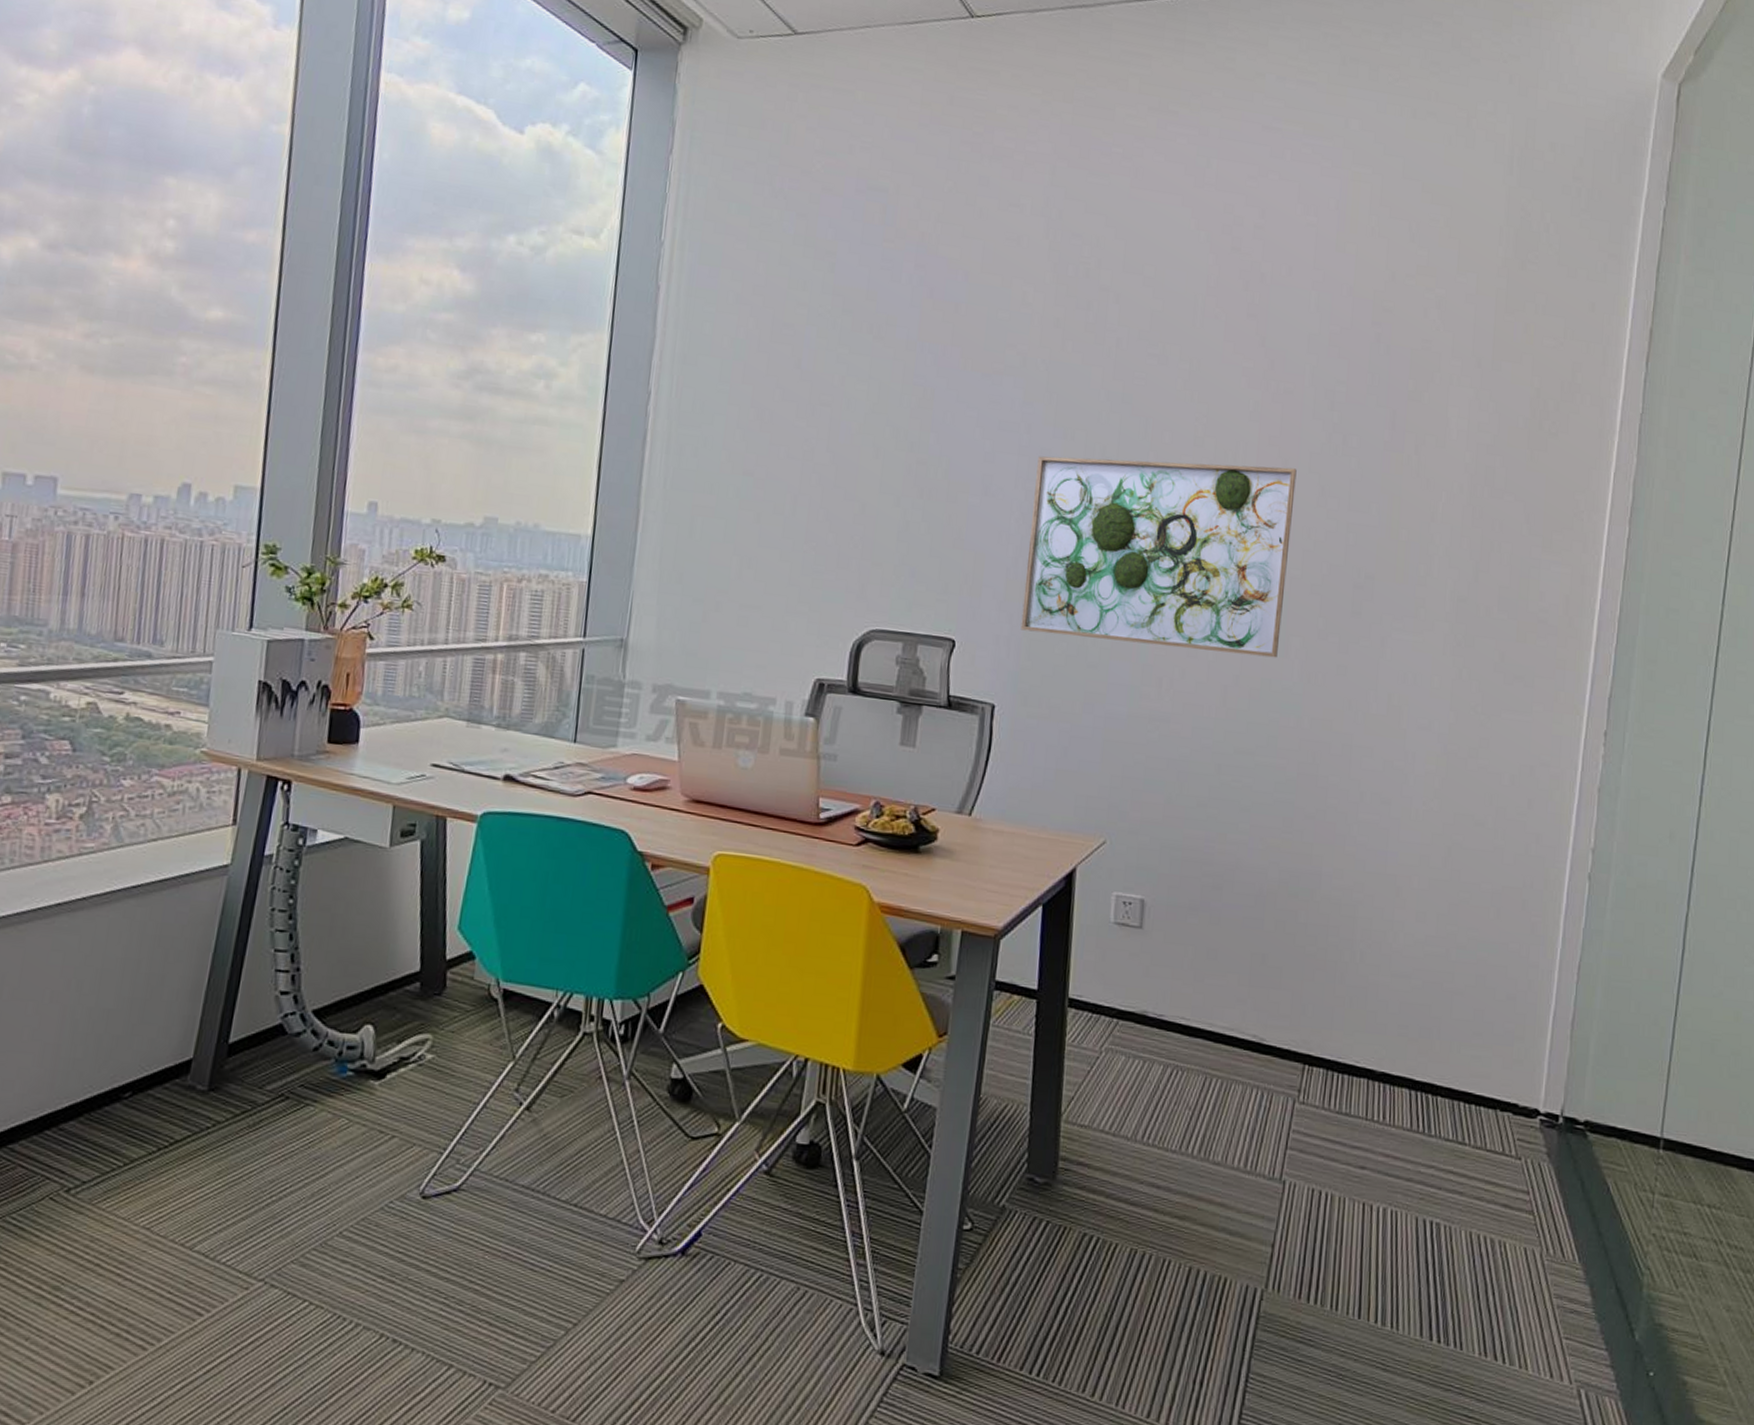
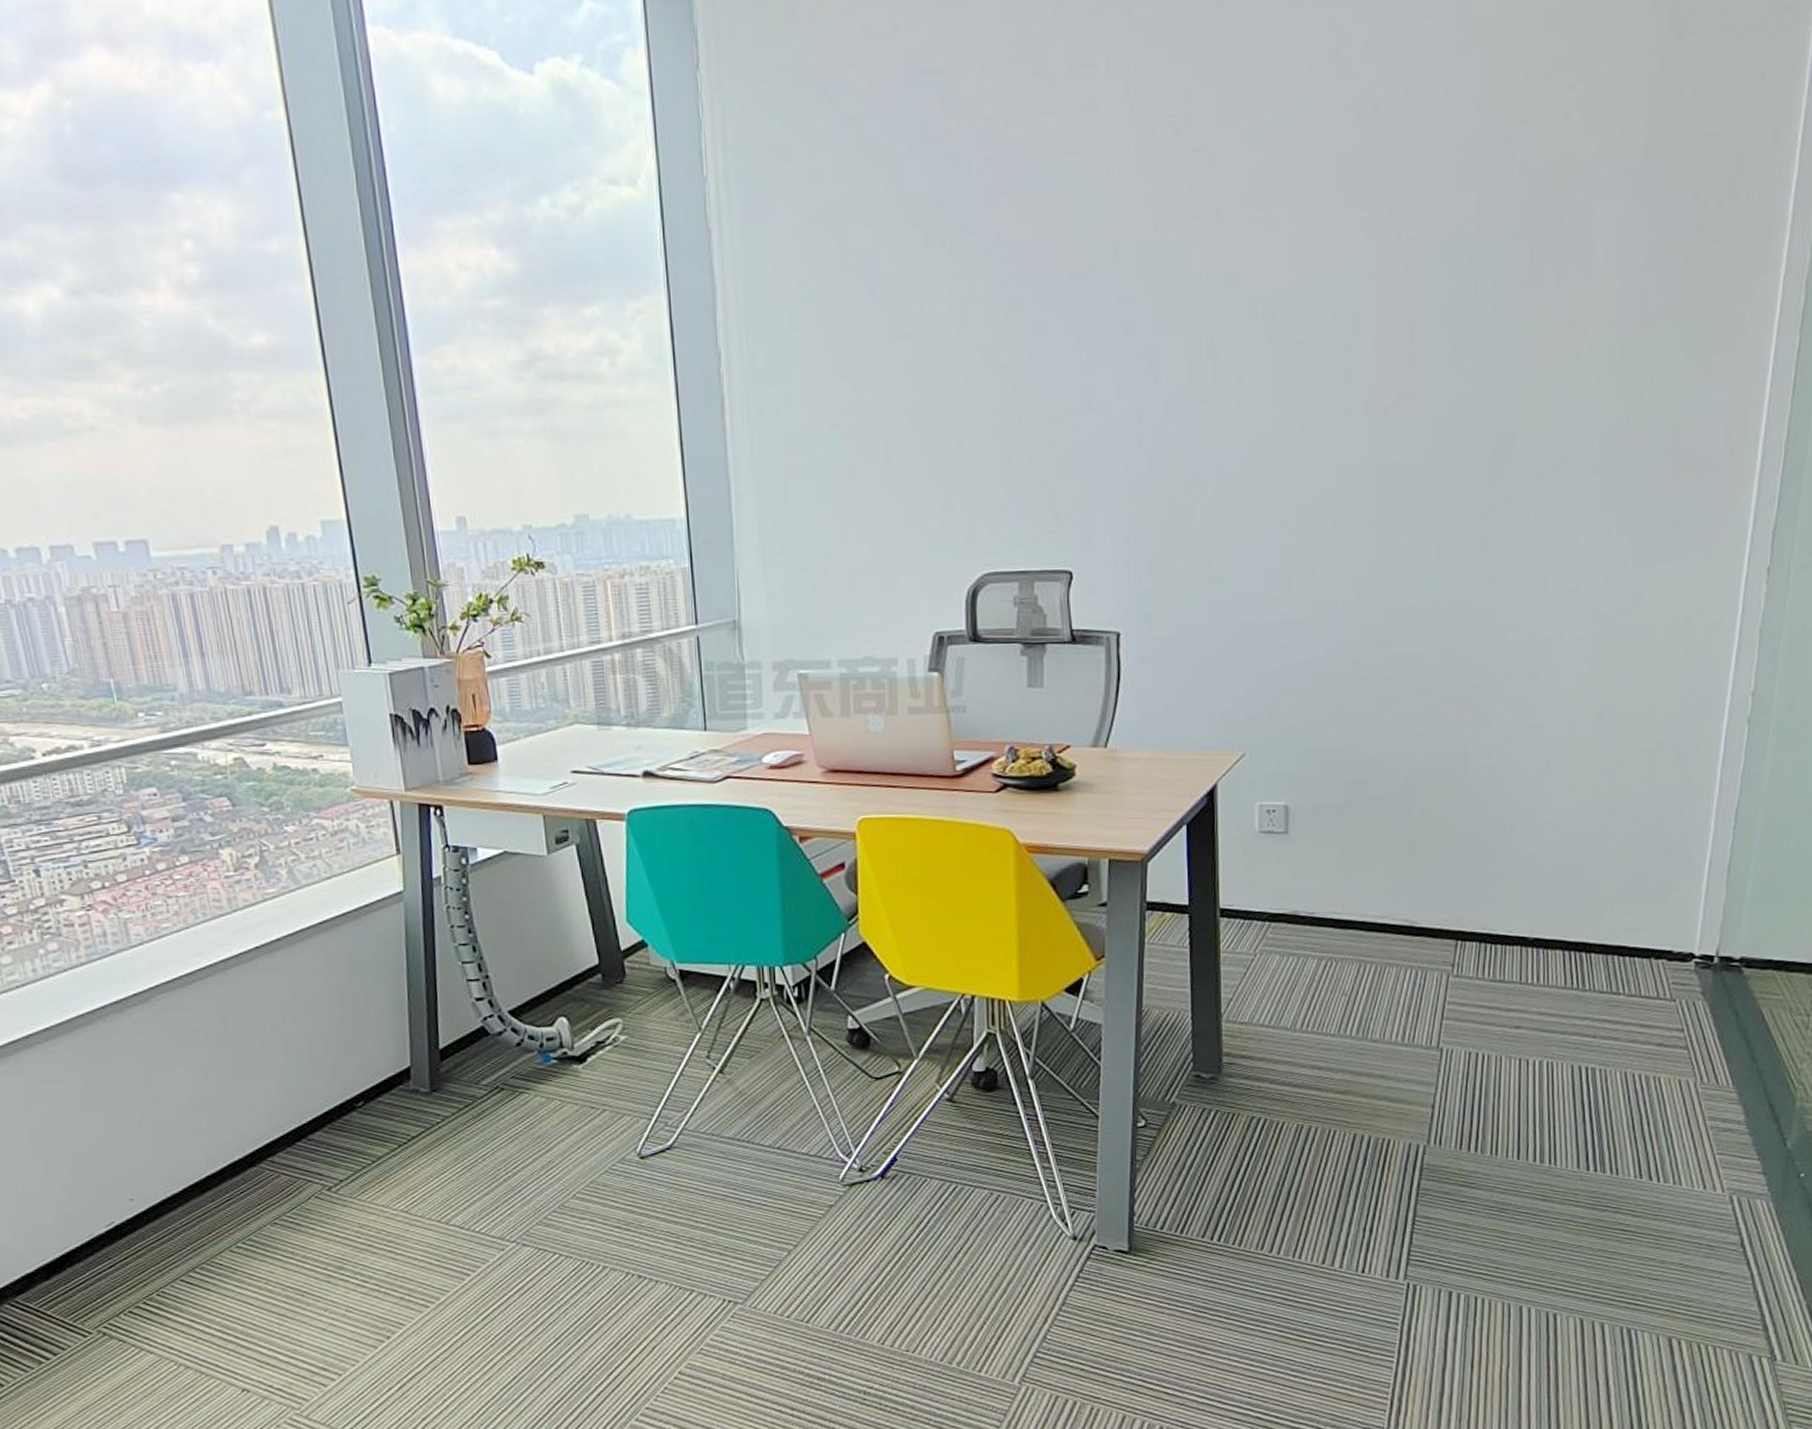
wall art: present [1020,456,1297,658] -> none [1139,327,1425,551]

